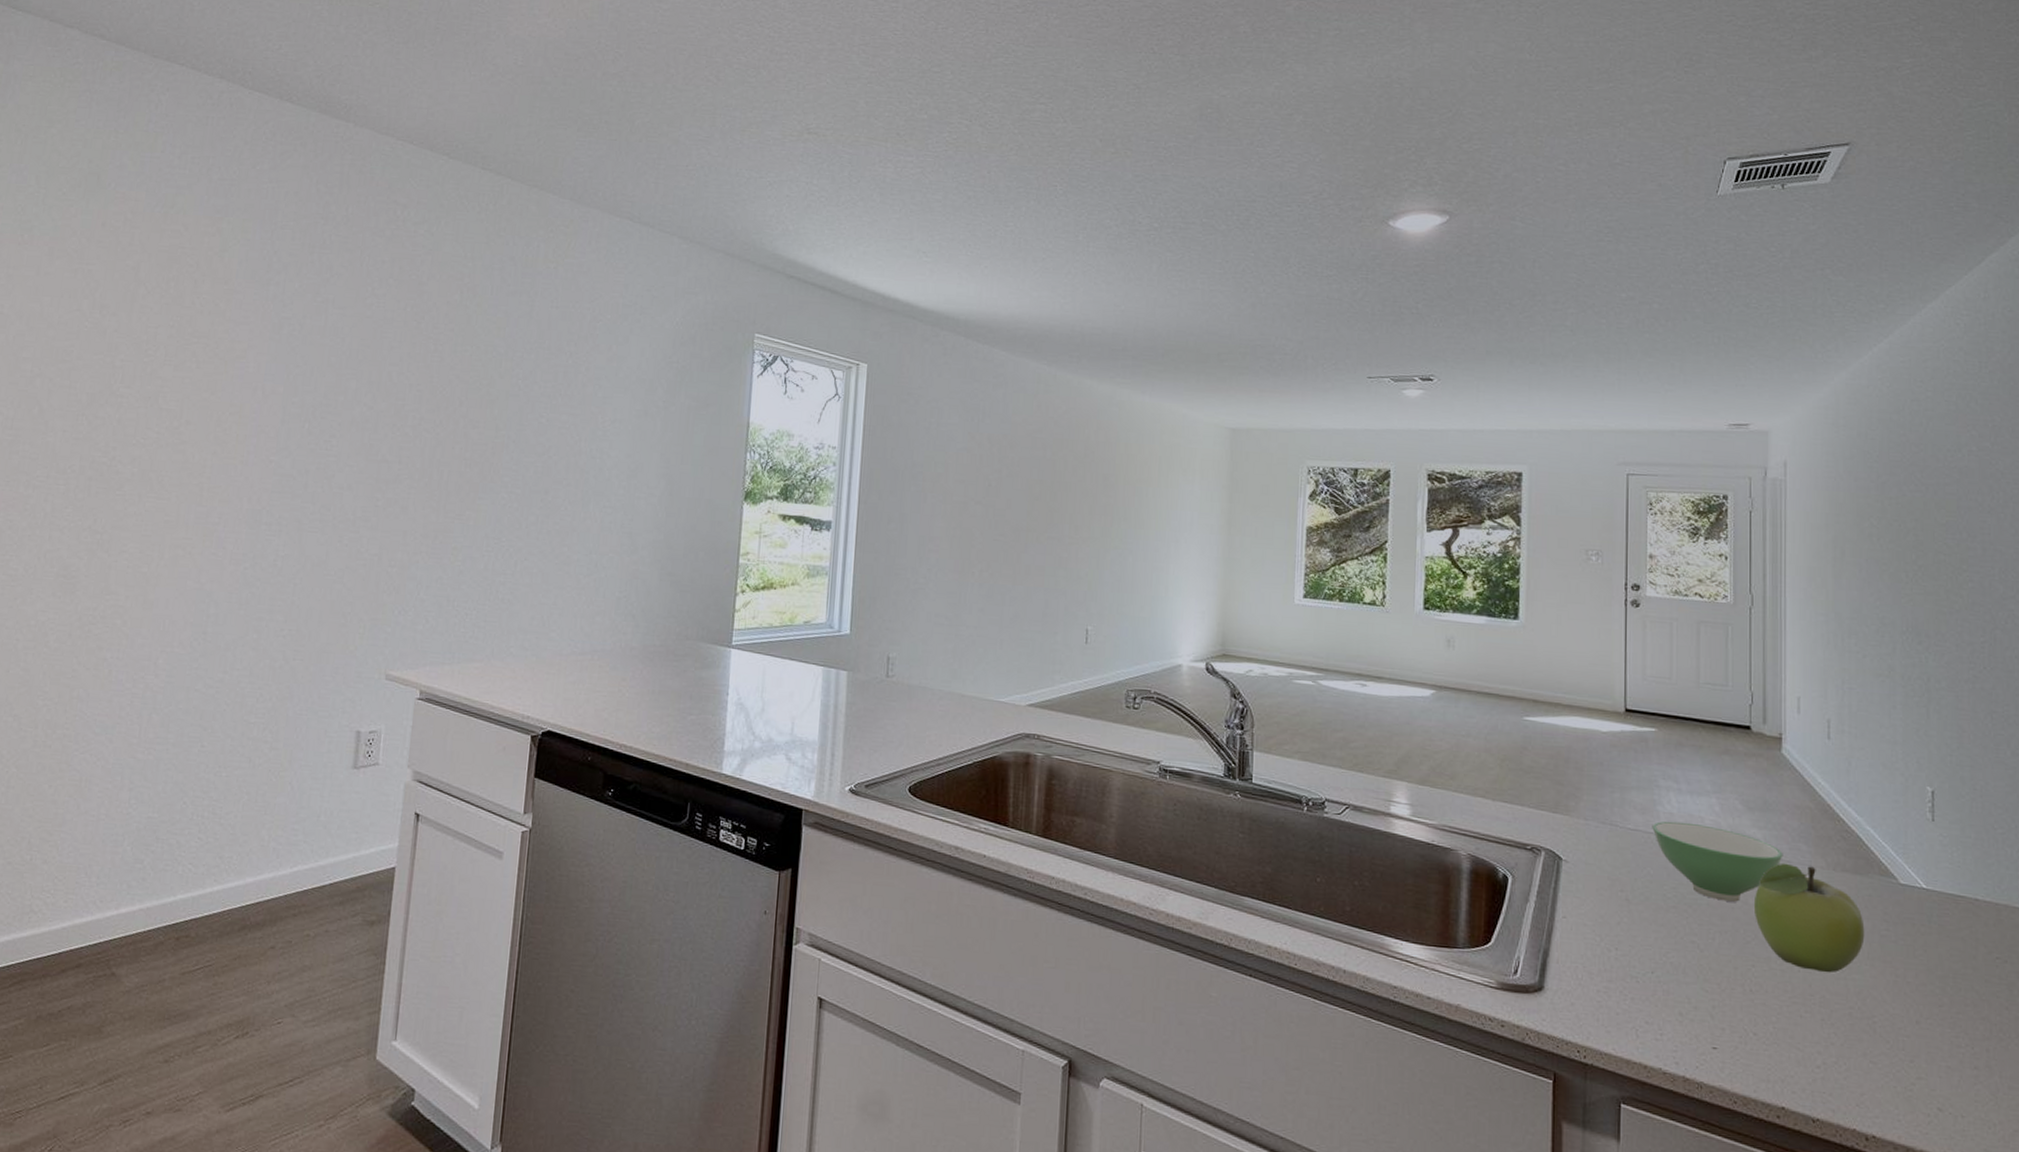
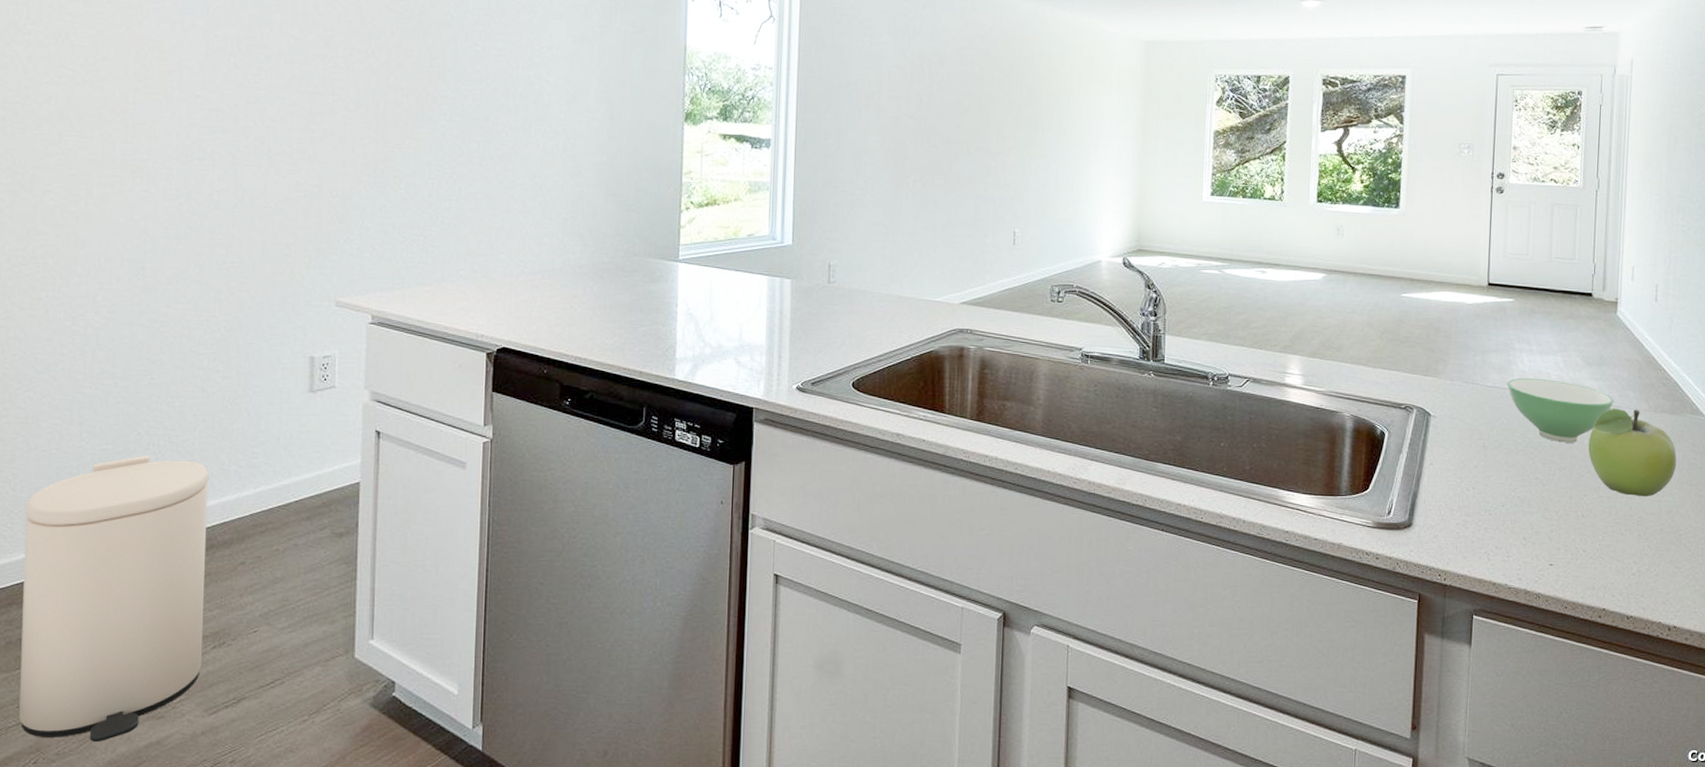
pedal bin: none [40,825,248,1132] -> present [19,455,209,741]

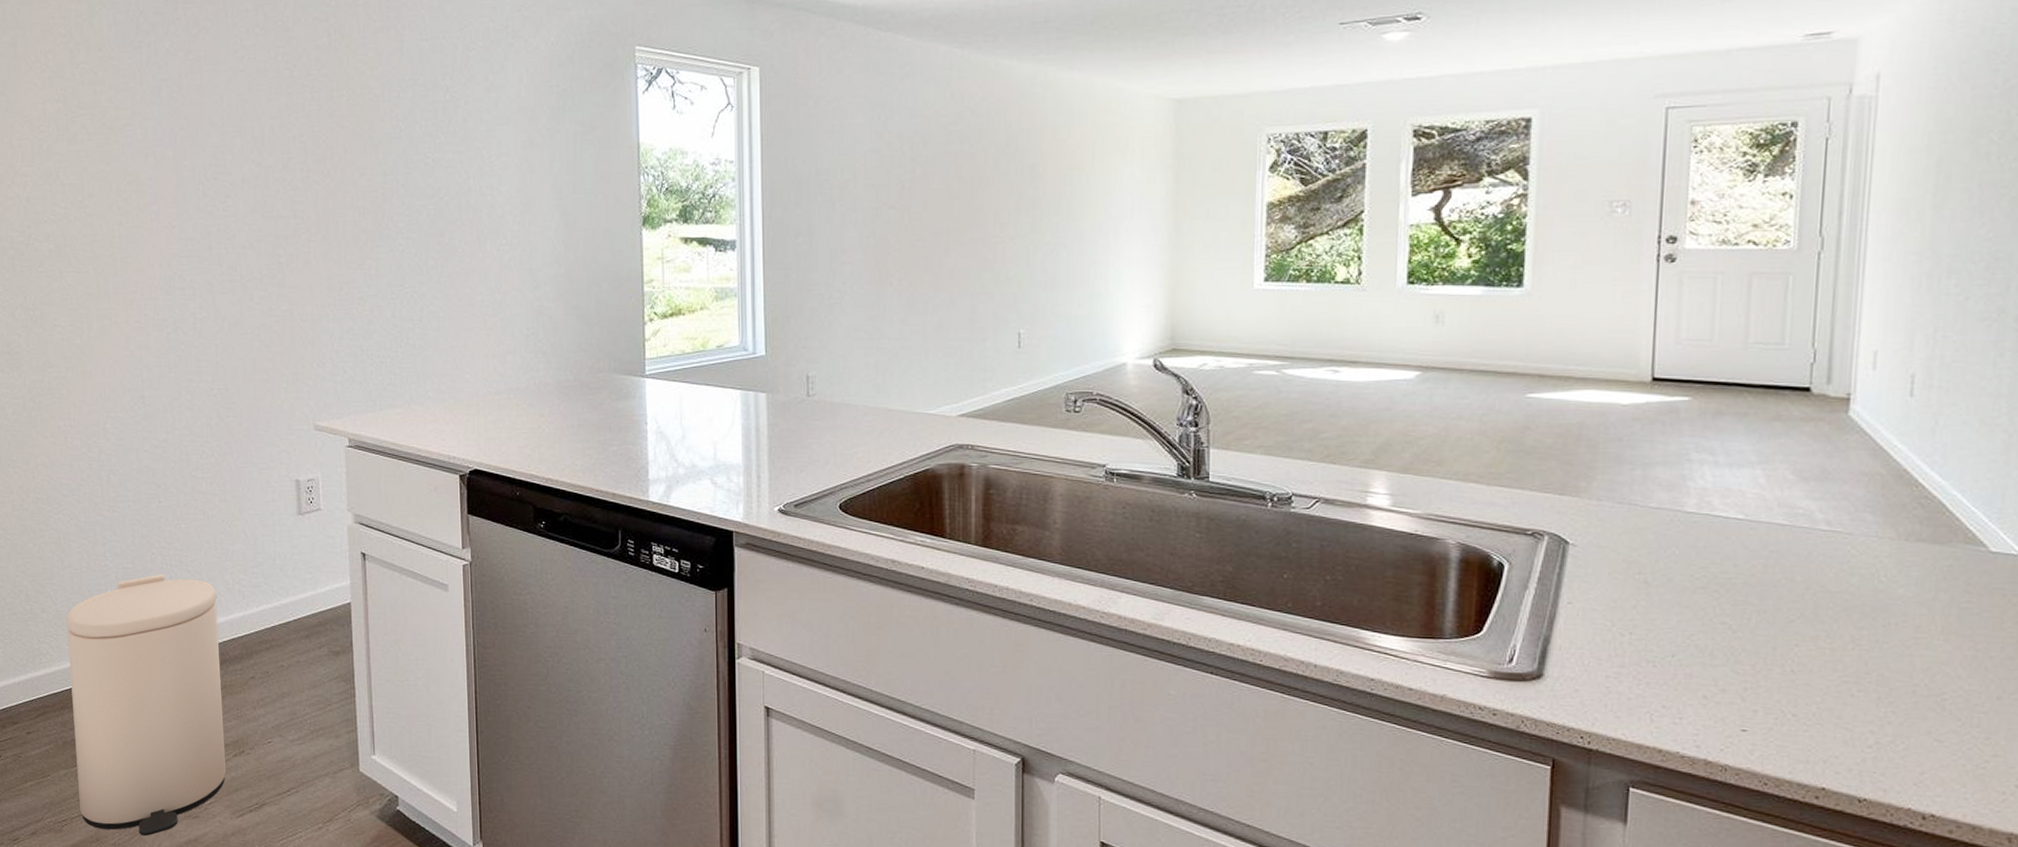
bowl: present [1507,378,1614,443] -> none [1679,497,1843,579]
fruit: present [1588,408,1677,497] -> none [1801,535,1941,650]

